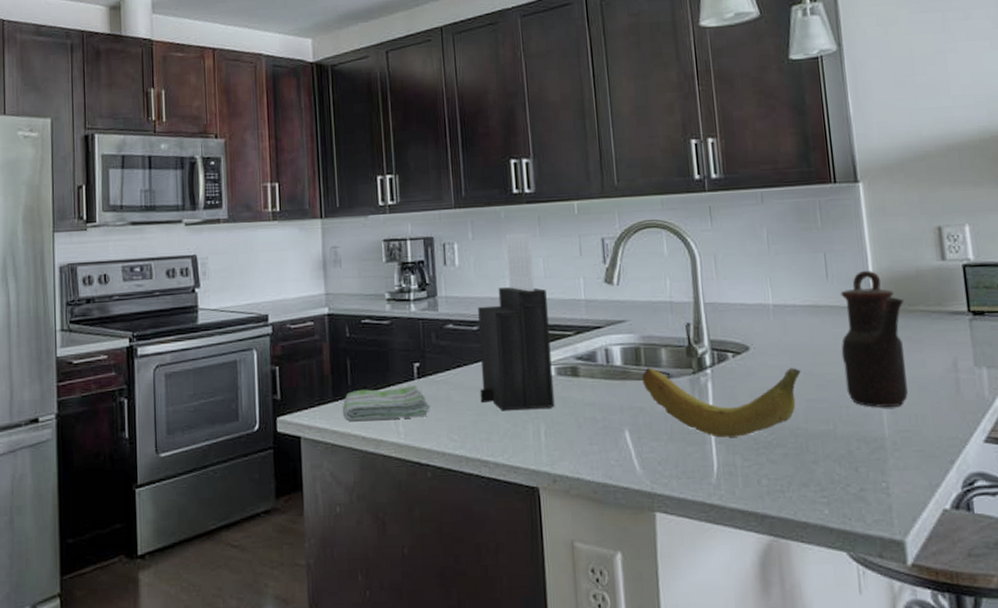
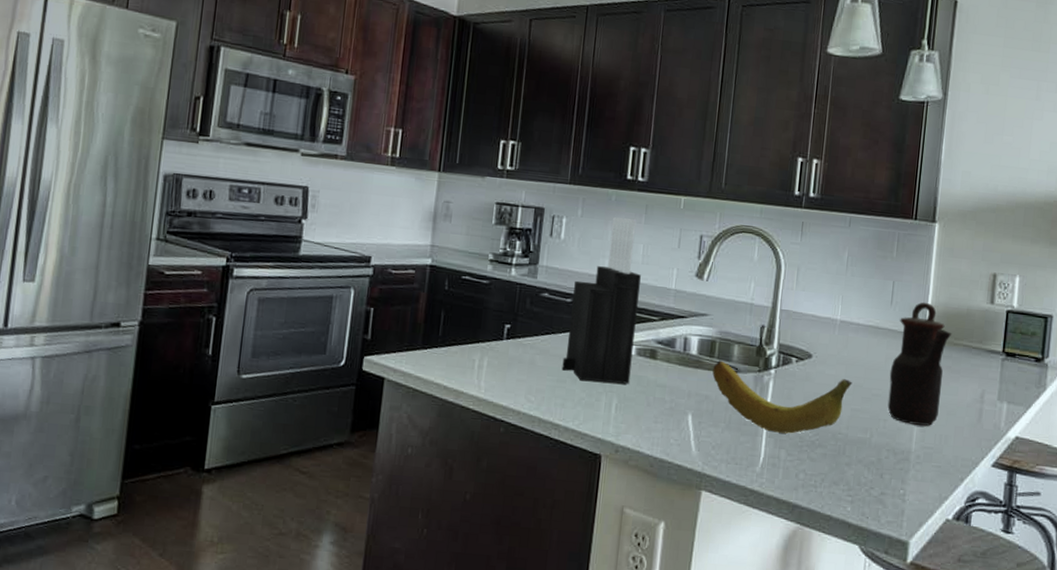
dish towel: present [343,385,430,422] -> none [429,341,514,377]

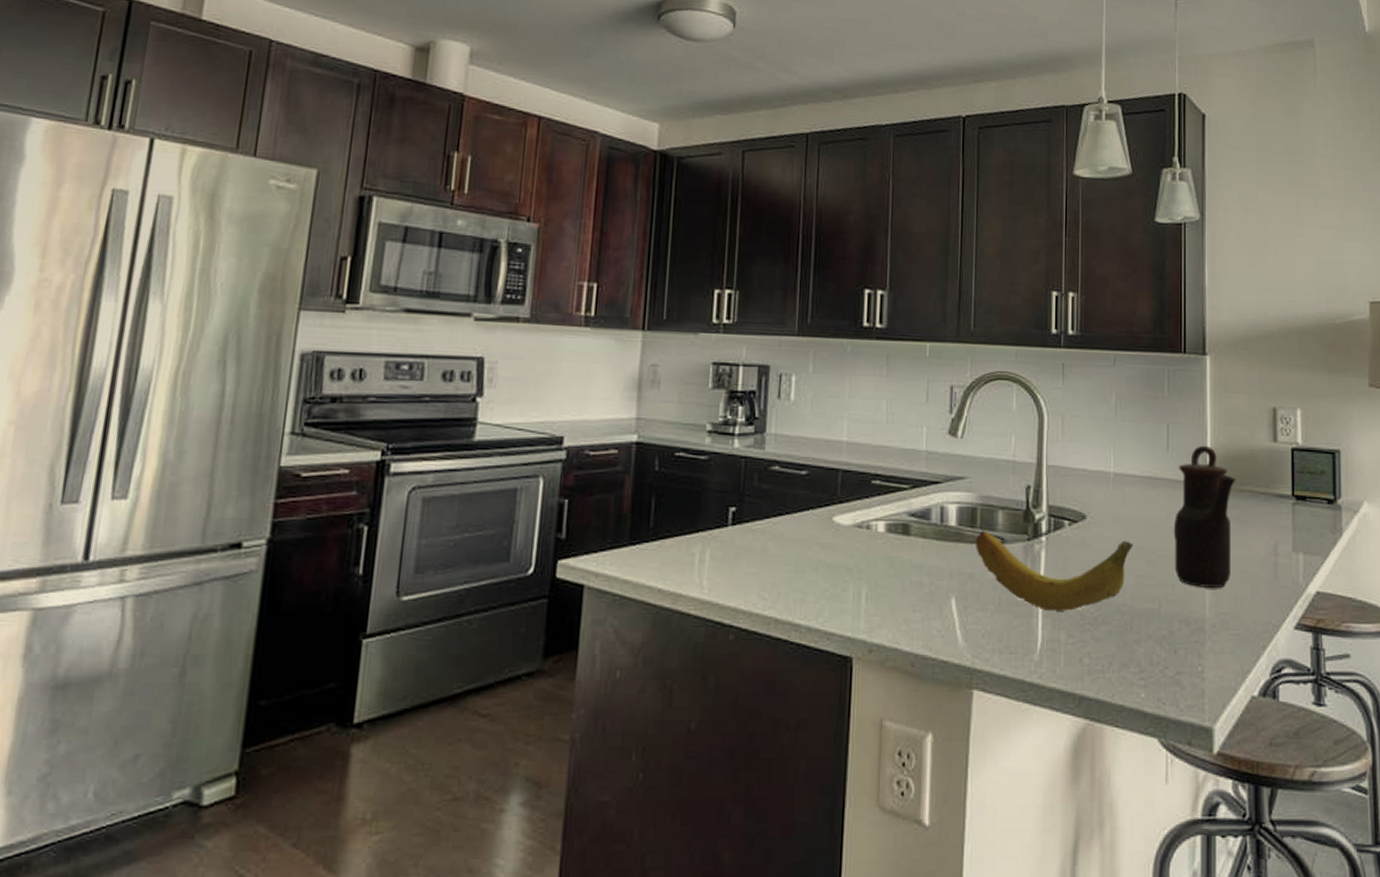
knife block: present [562,217,641,384] -> none [799,370,886,569]

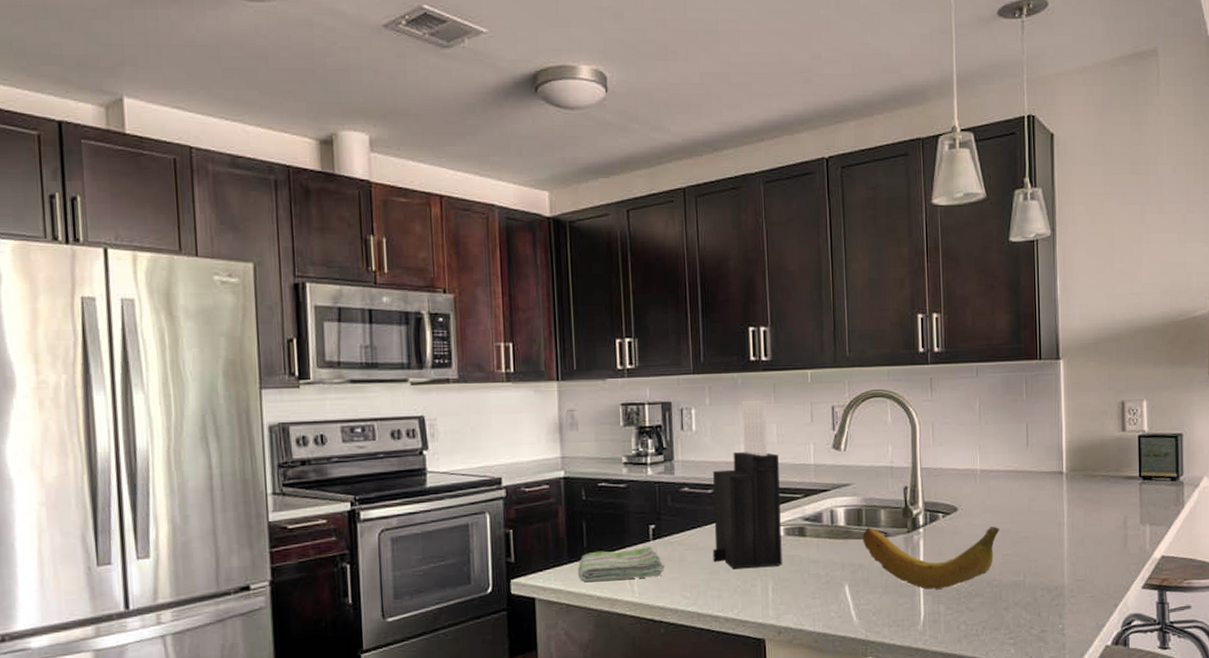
dish towel: none [639,533,742,571] -> present [578,546,665,583]
knife block: none [799,370,886,569] -> present [712,399,782,570]
teapot: present [1173,445,1237,588] -> none [1034,439,1089,560]

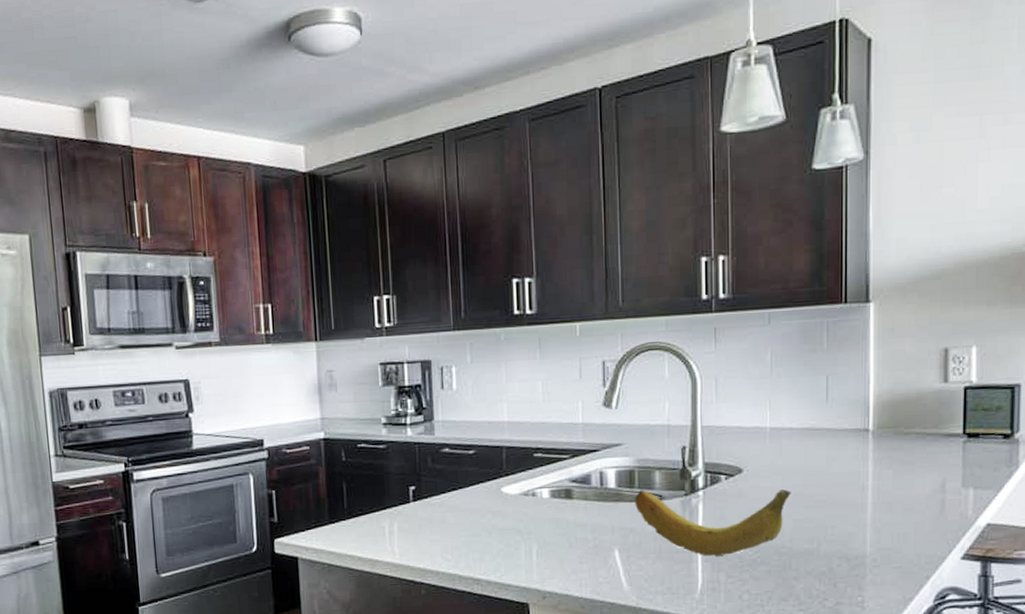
dish towel: present [578,546,665,583] -> none [339,508,425,543]
knife block: present [712,399,782,570] -> none [474,355,547,532]

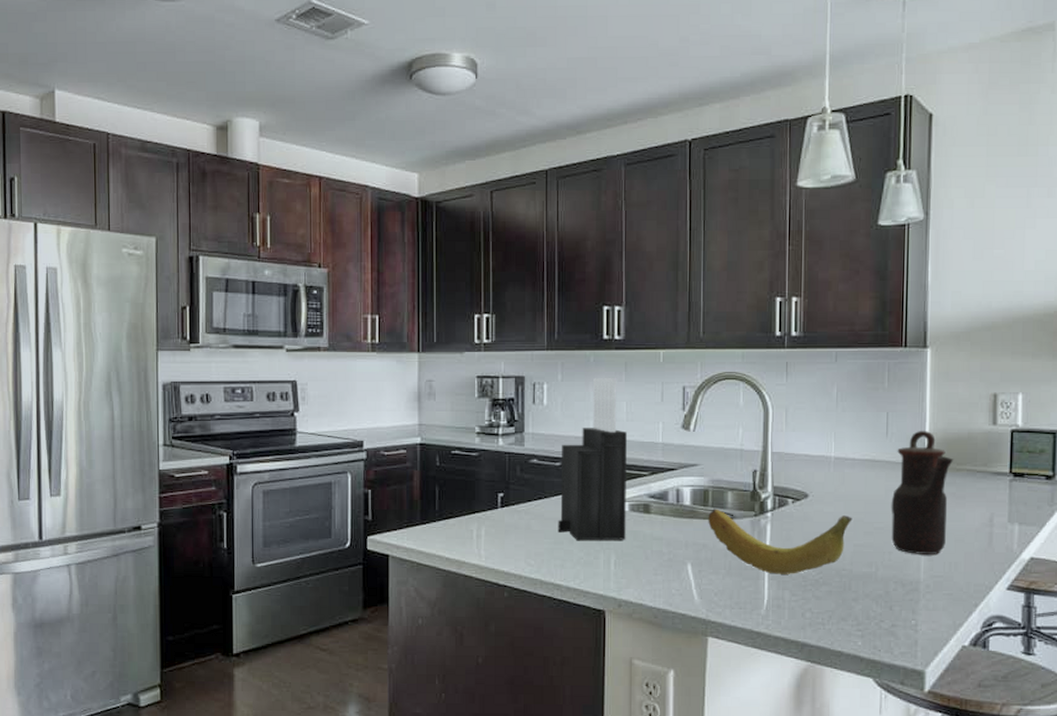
knife block: none [474,355,547,532] -> present [558,377,627,541]
teapot: none [833,392,902,527] -> present [891,430,954,554]

